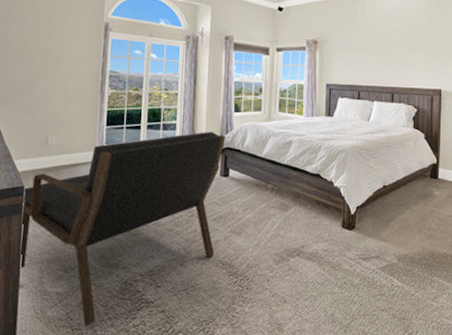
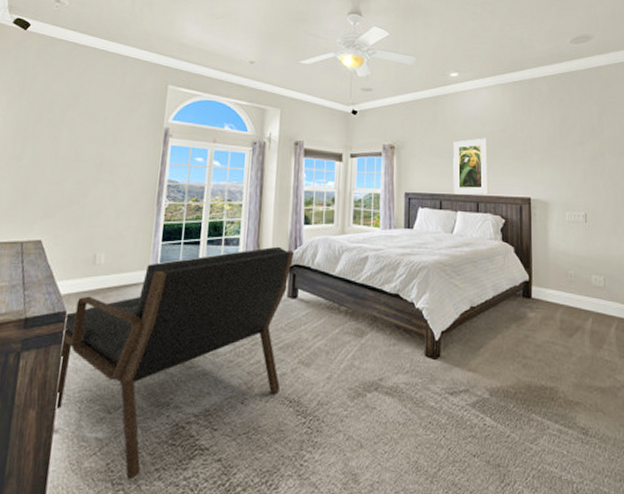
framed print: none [370,34,403,86] -> present [453,138,489,195]

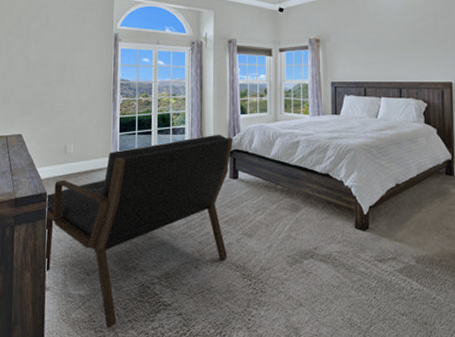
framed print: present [453,138,489,195] -> none [375,27,411,82]

